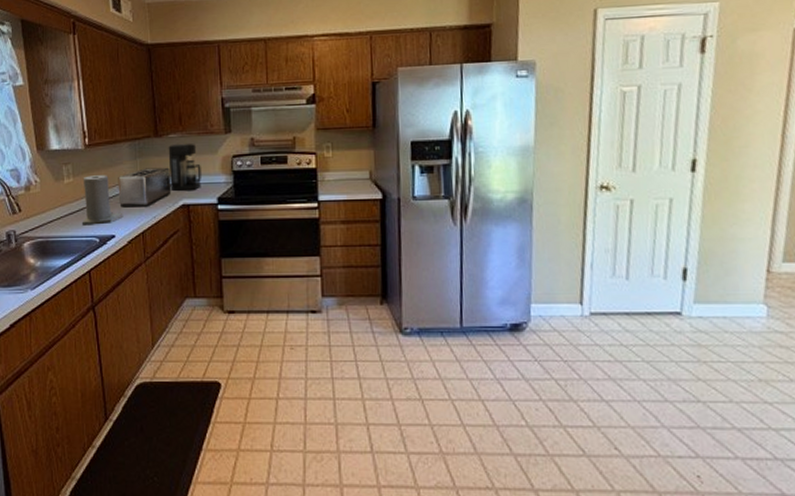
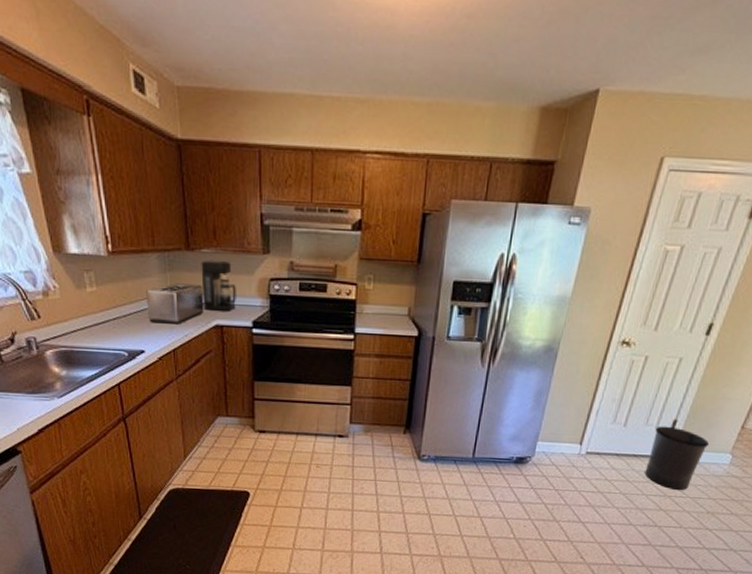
paper towel: present [83,175,123,225] -> none [107,286,153,339]
waste bin: none [664,276,735,353] -> present [644,426,710,490]

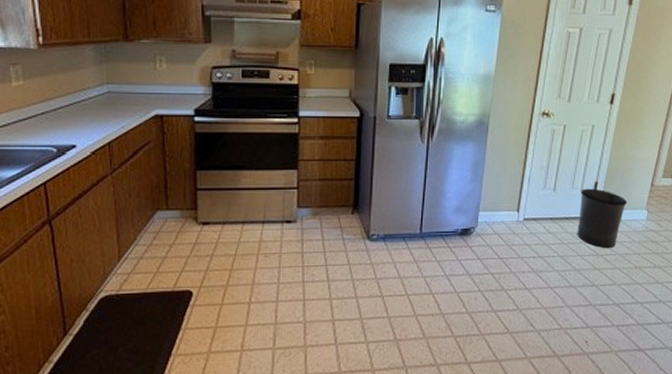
toaster: present [146,283,204,324] -> none [80,74,143,116]
coffee maker: present [201,260,236,311] -> none [140,51,177,100]

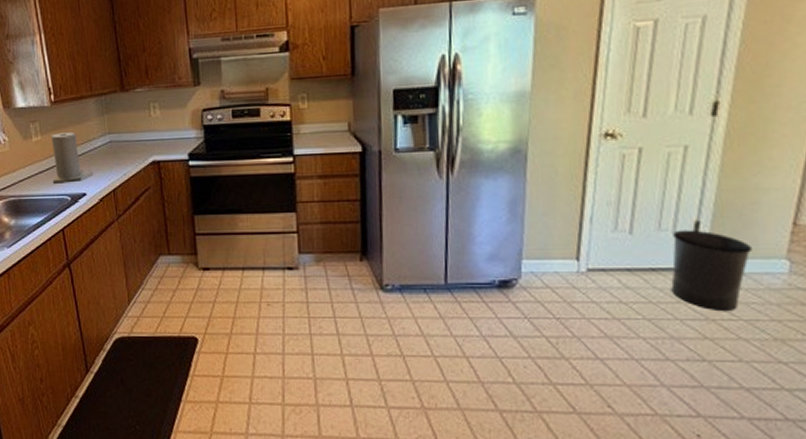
paper towel: none [36,79,86,134] -> present [51,132,94,184]

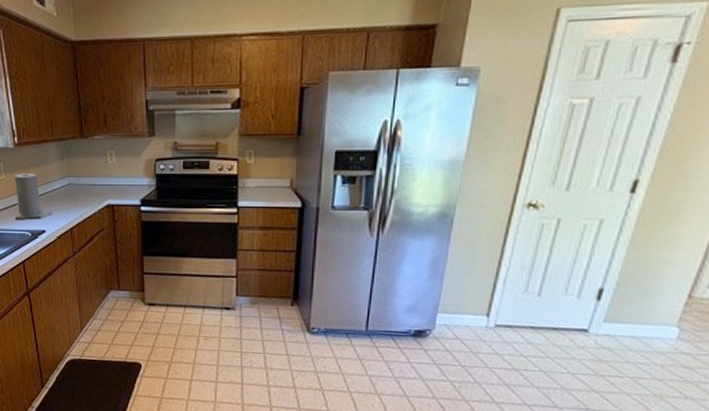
waste bin: present [671,230,753,310] -> none [568,295,648,368]

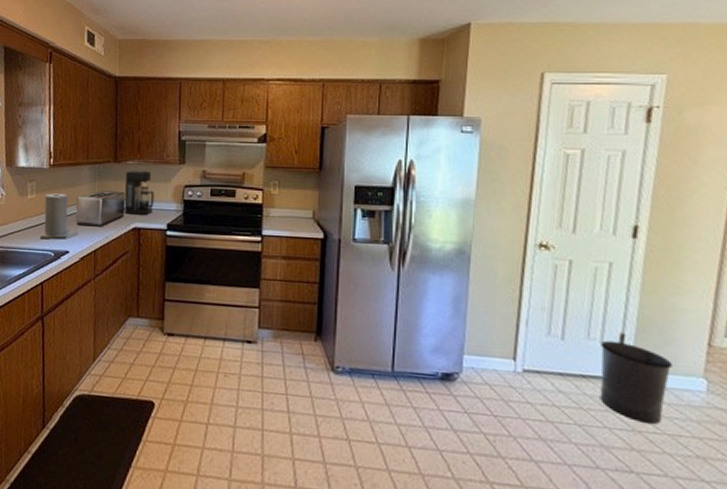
toaster: none [46,168,97,205] -> present [75,190,125,227]
coffee maker: none [93,146,125,191] -> present [124,171,154,215]
waste bin: none [568,295,648,368] -> present [600,340,674,424]

